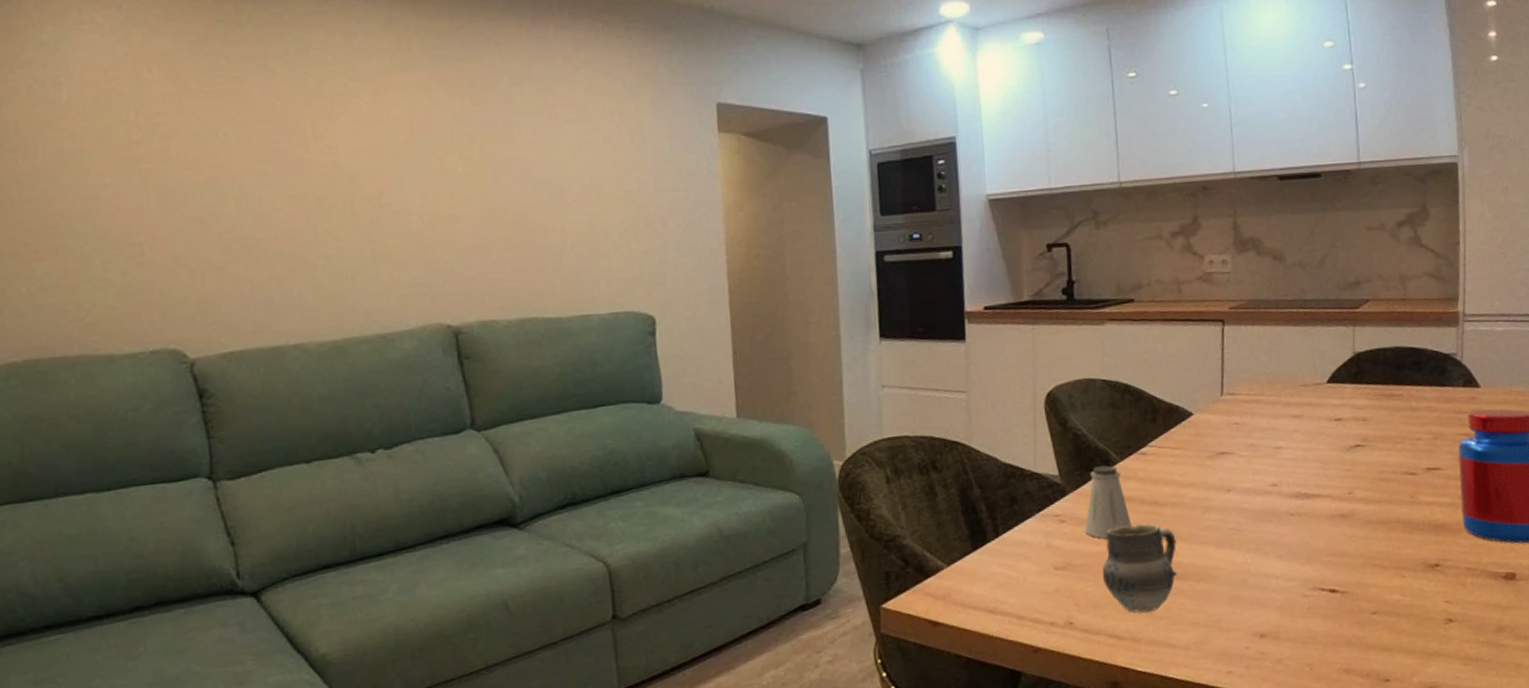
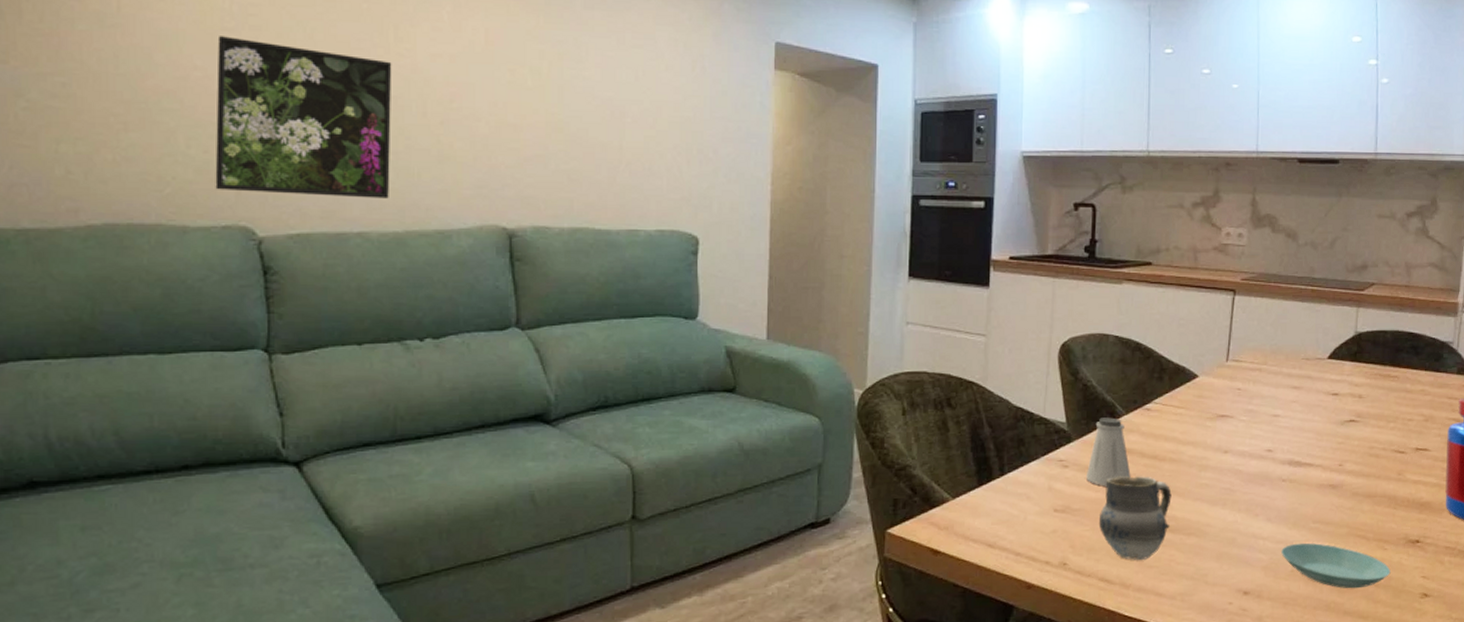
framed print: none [125,150,324,314] -> present [215,36,392,199]
saucer: none [1296,577,1412,622] -> present [1281,543,1391,589]

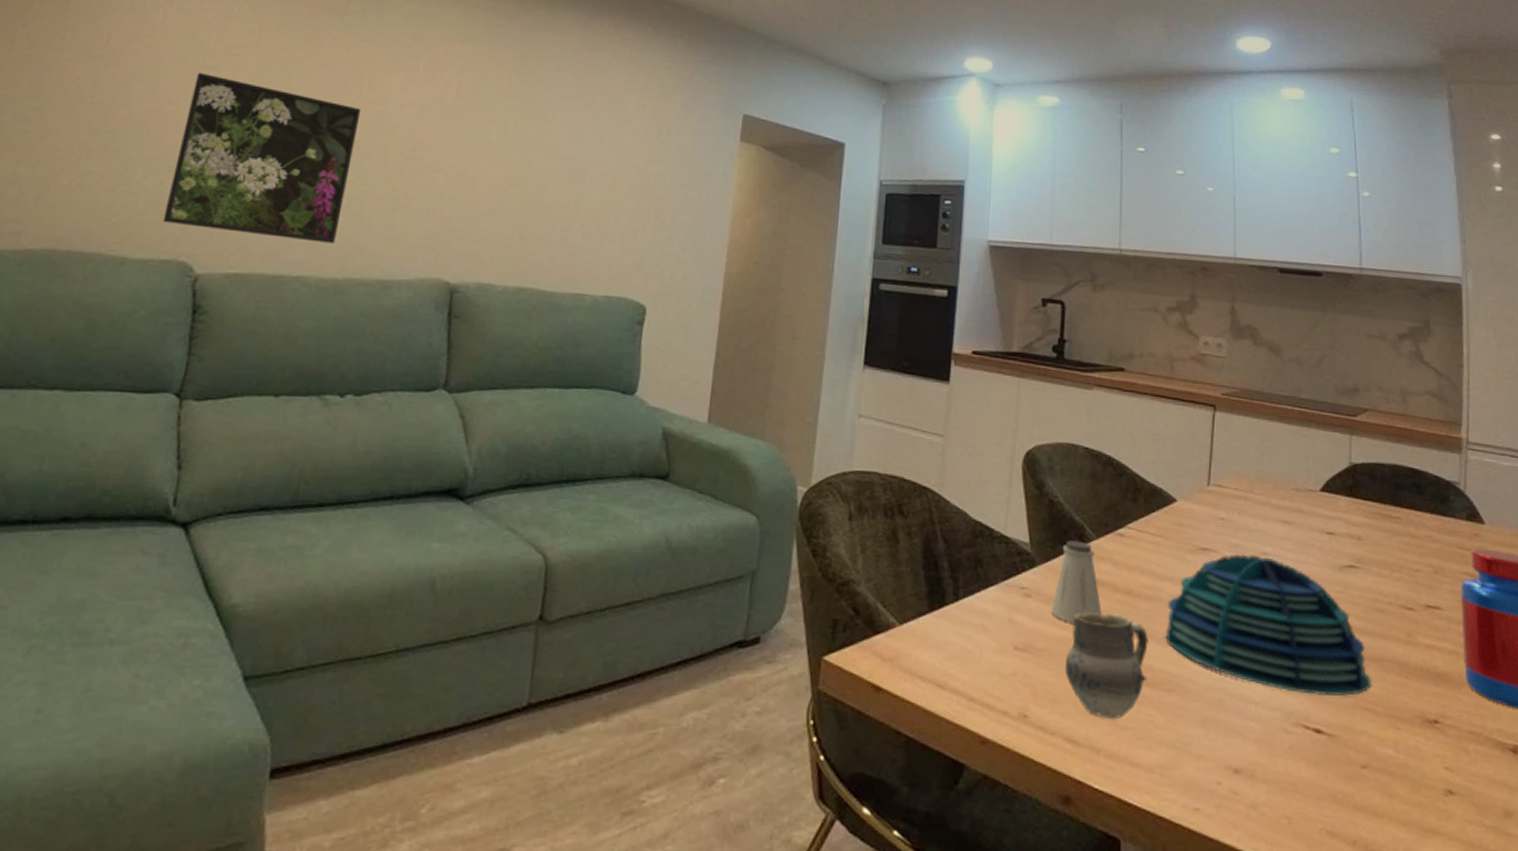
decorative bowl: none [1185,417,1364,528] -> present [1164,554,1371,696]
saucer: present [1281,543,1391,589] -> none [1277,712,1407,777]

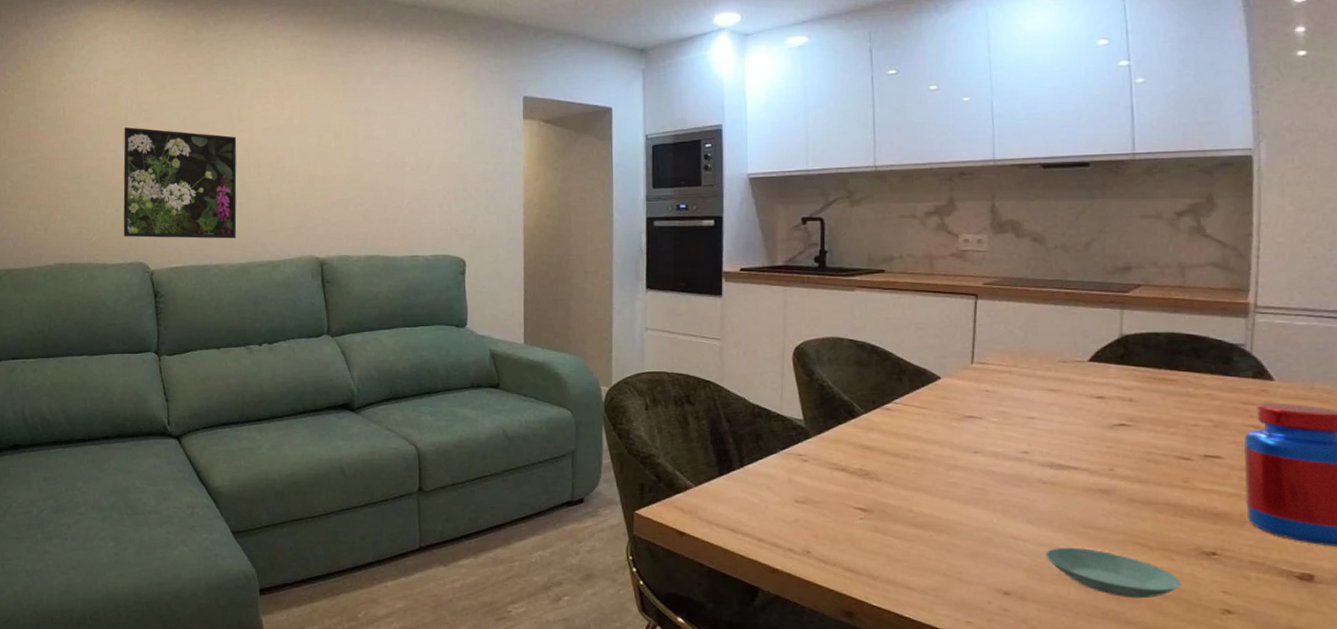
saltshaker: present [1050,540,1102,624] -> none [825,416,873,481]
cup: present [1064,611,1148,718] -> none [841,471,918,553]
decorative bowl: present [1164,554,1371,696] -> none [933,419,1144,533]
saucer: none [1277,712,1407,777] -> present [1046,547,1181,599]

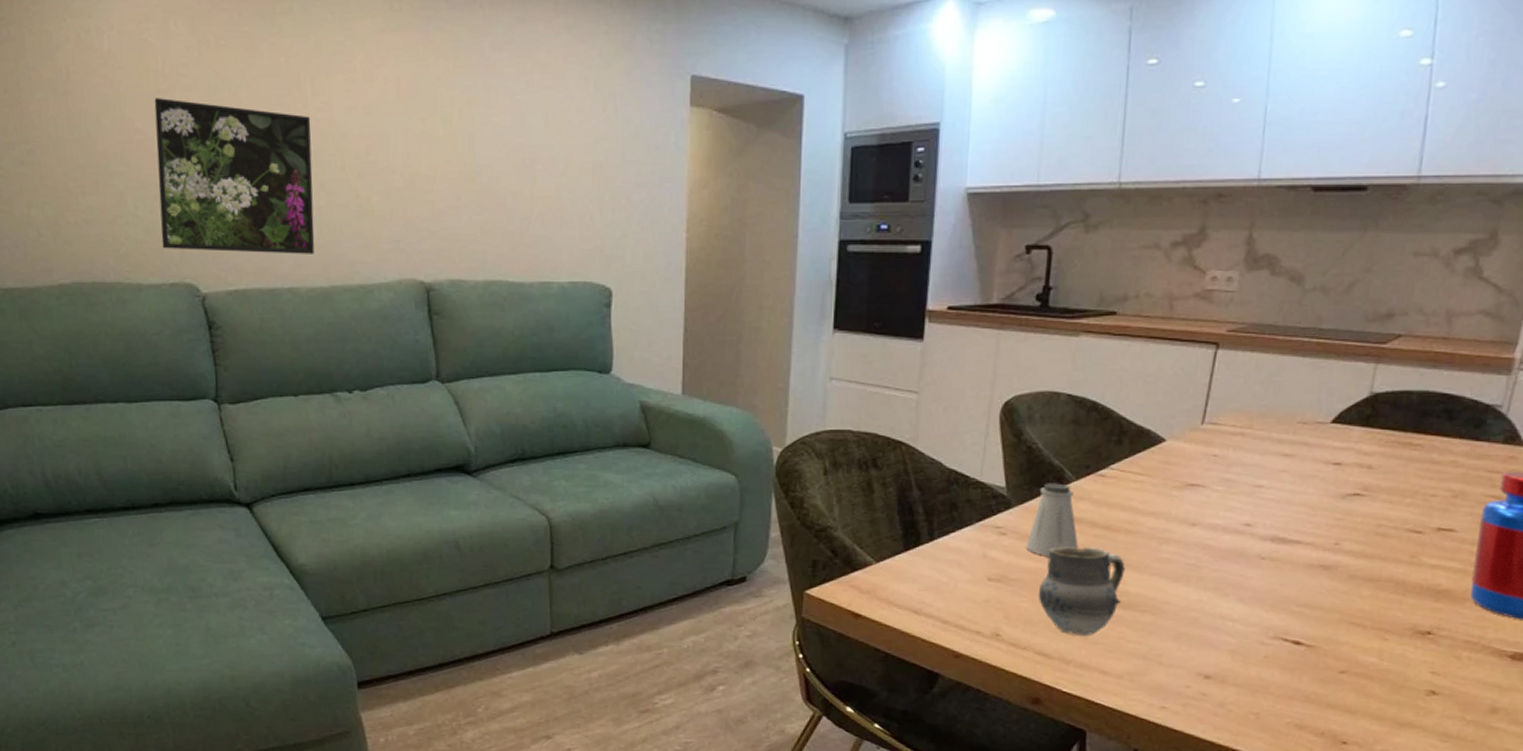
saltshaker: none [825,416,873,481] -> present [1025,483,1078,557]
cup: none [841,471,918,553] -> present [1038,545,1125,635]
saucer: present [1046,547,1181,599] -> none [1254,627,1391,680]

